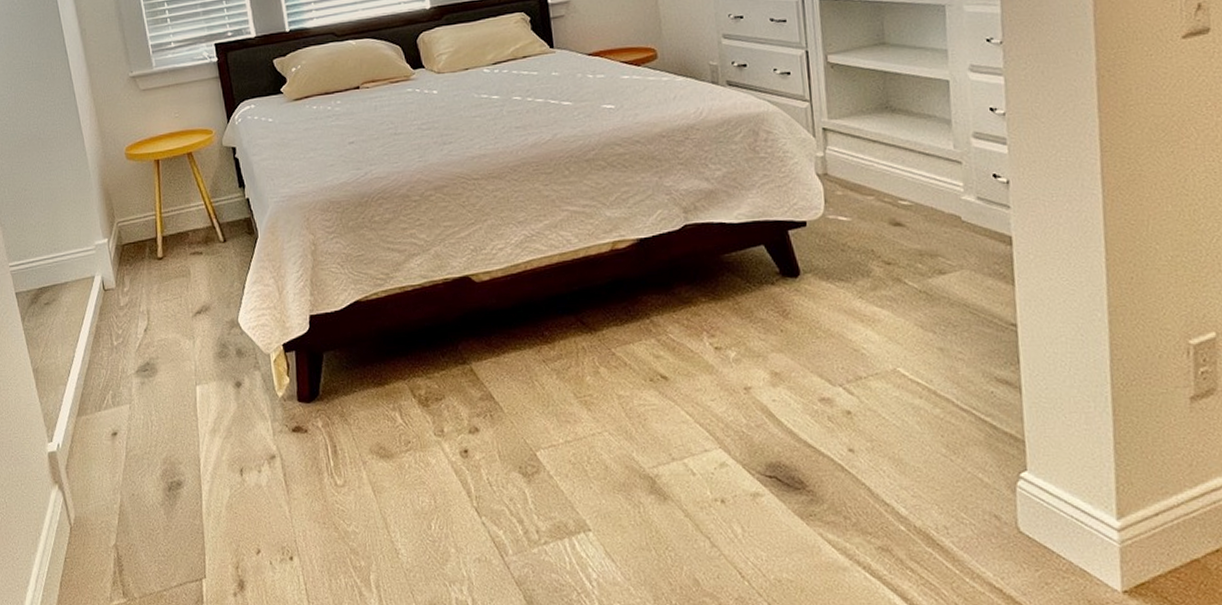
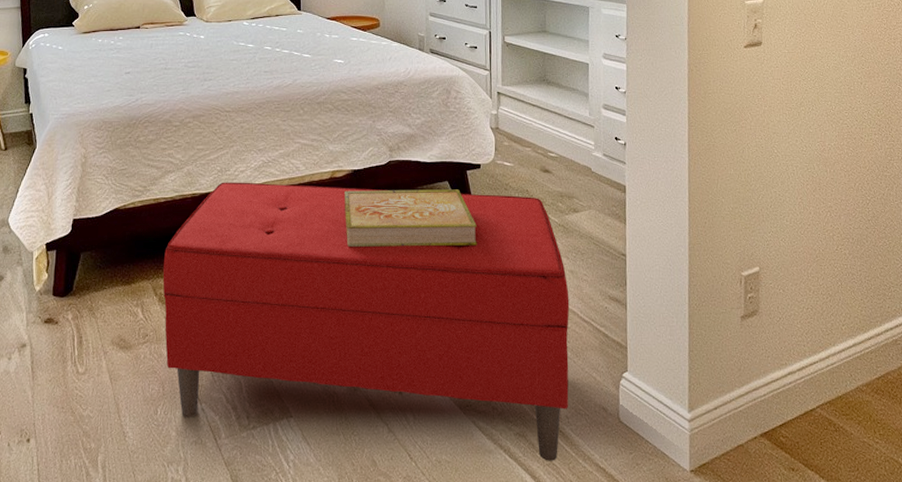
bench: none [418,257,947,580] -> present [162,182,570,461]
decorative box: none [630,254,809,331] -> present [345,189,477,247]

